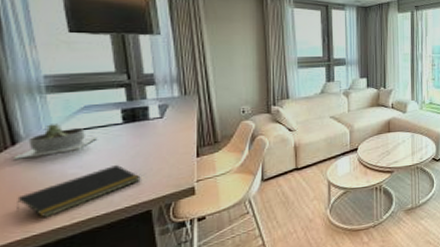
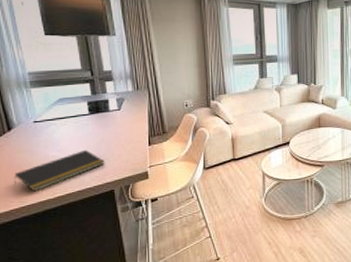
succulent planter: present [12,124,98,160] -> none [9,113,70,143]

